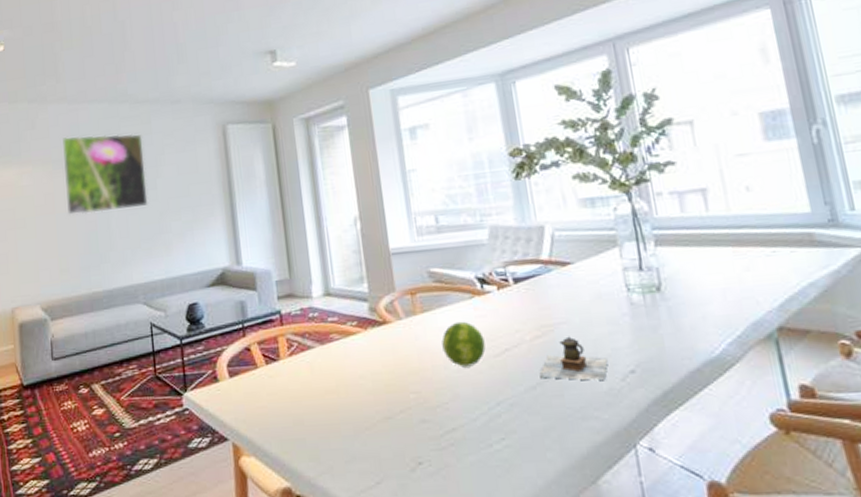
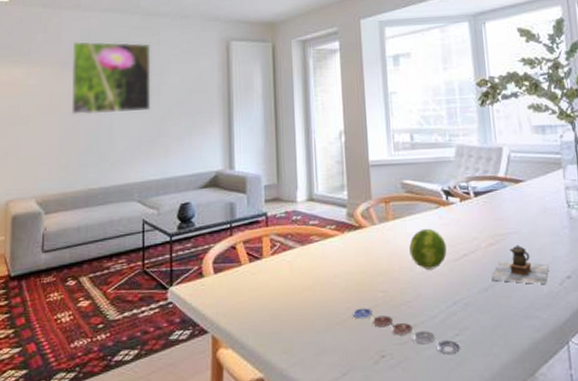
plate: none [382,411,509,460] -> present [352,308,461,354]

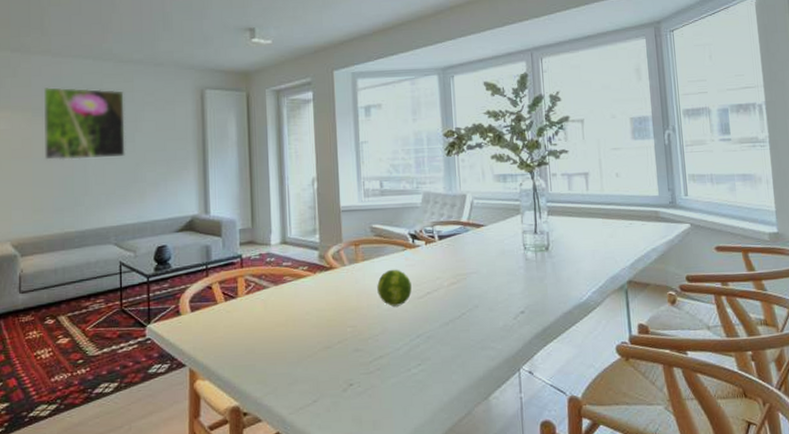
plate: present [352,308,461,354] -> none [322,341,423,382]
teapot: present [491,244,549,284] -> none [452,283,505,319]

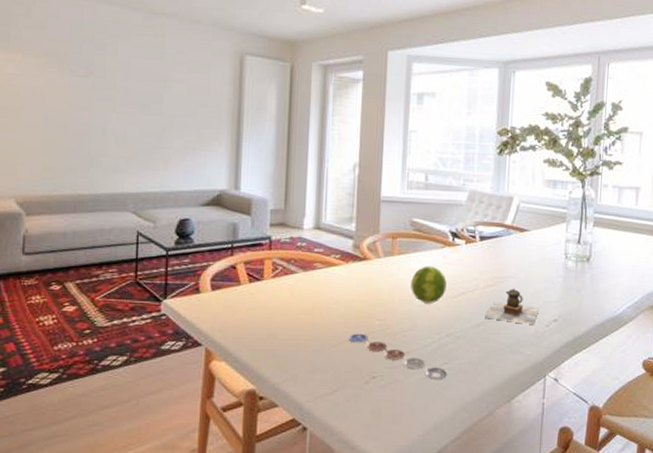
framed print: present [44,86,125,160] -> none [59,31,153,119]
plate: none [322,341,423,382] -> present [348,333,448,379]
teapot: none [452,283,505,319] -> present [485,288,539,324]

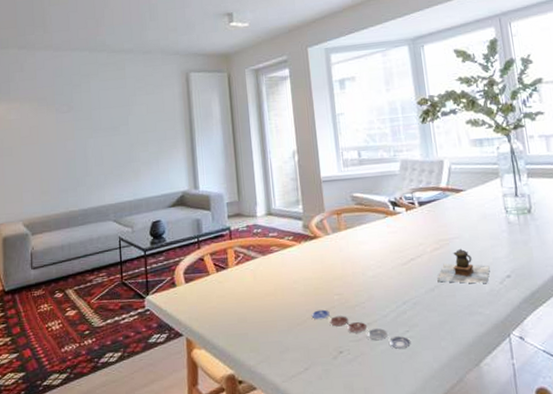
fruit: present [411,266,447,304] -> none [361,236,396,274]

